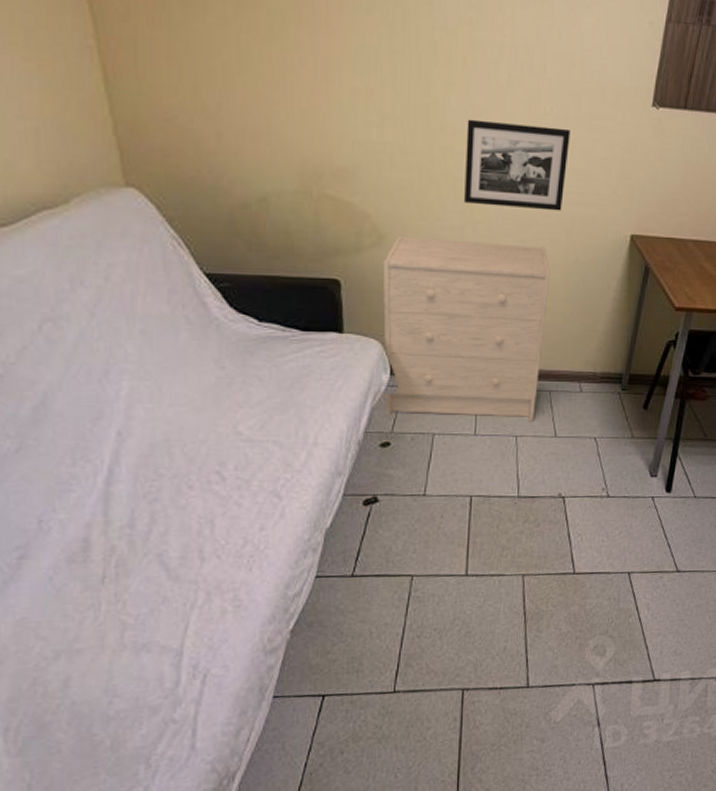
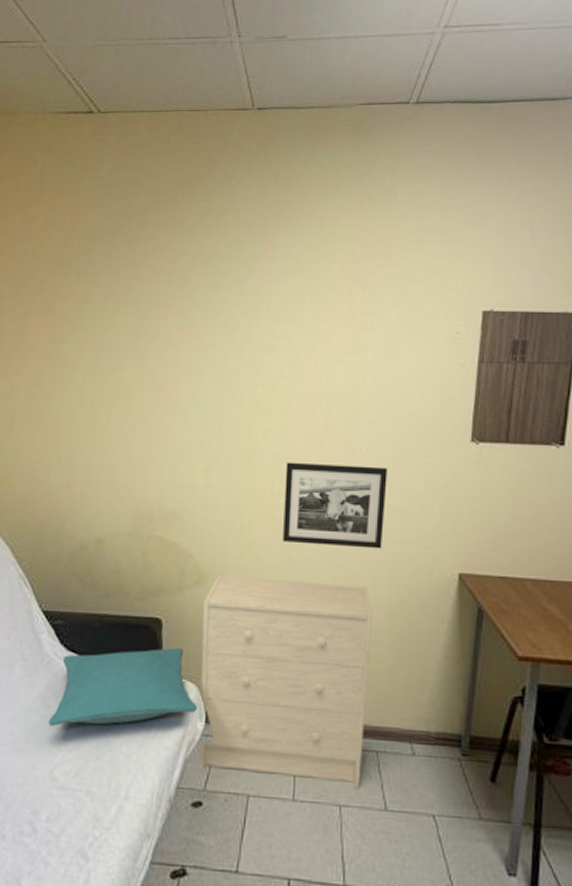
pillow: none [225,307,382,385] -> present [48,648,198,726]

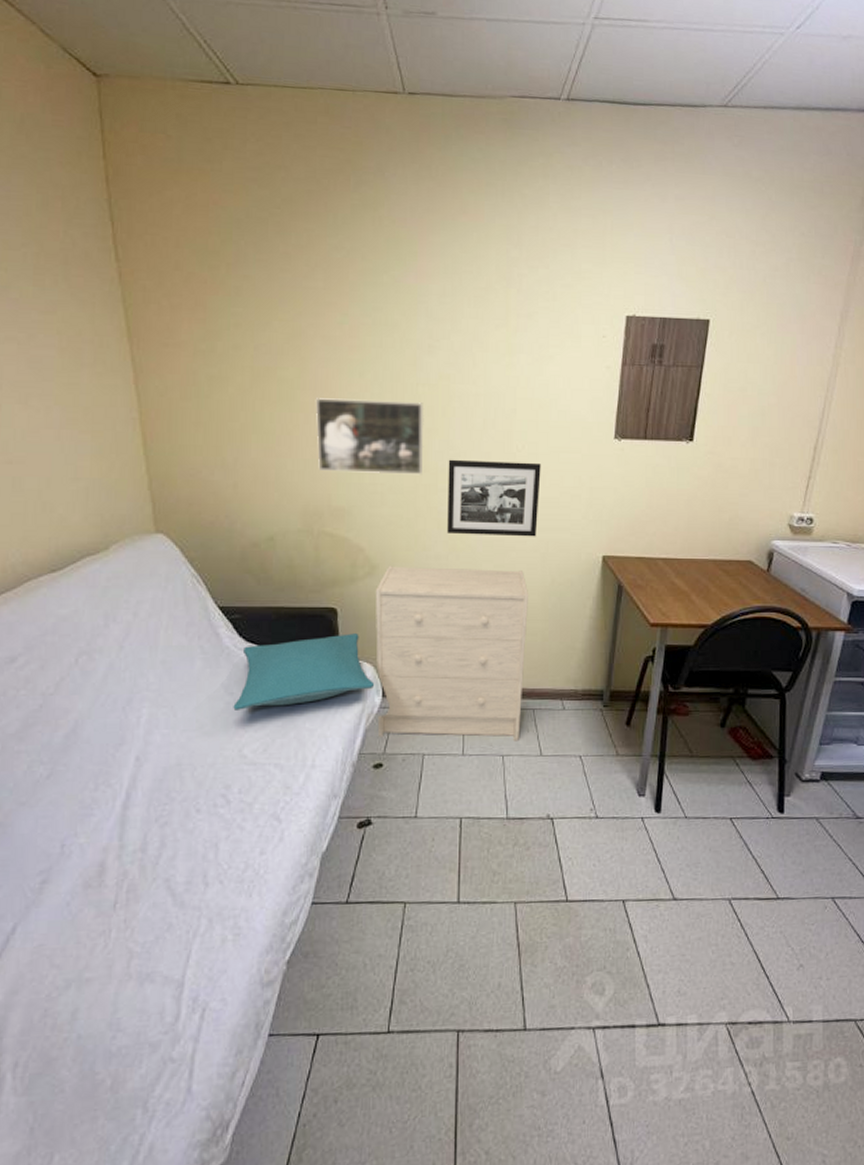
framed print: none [151,398,263,478] -> present [315,398,424,475]

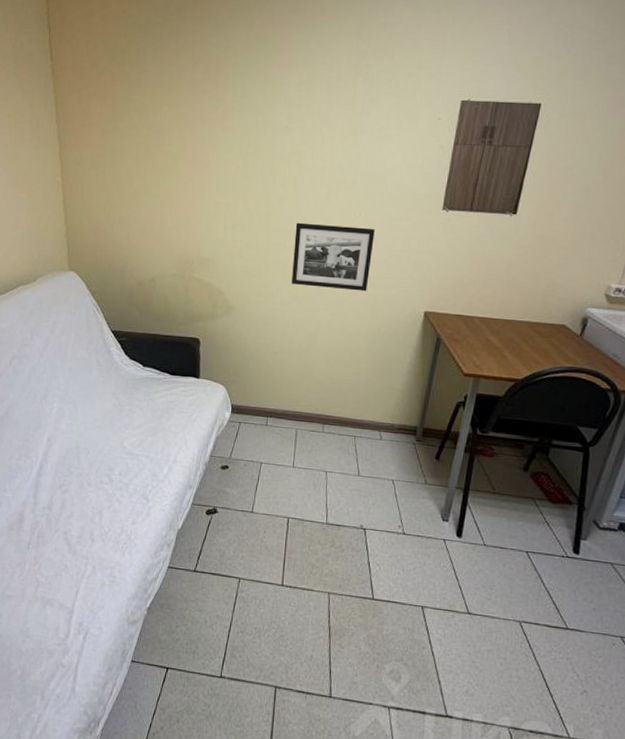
pillow: present [233,633,375,710] -> none [118,359,226,412]
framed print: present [315,398,424,475] -> none [191,169,279,235]
dresser: present [375,566,529,742] -> none [225,307,358,462]

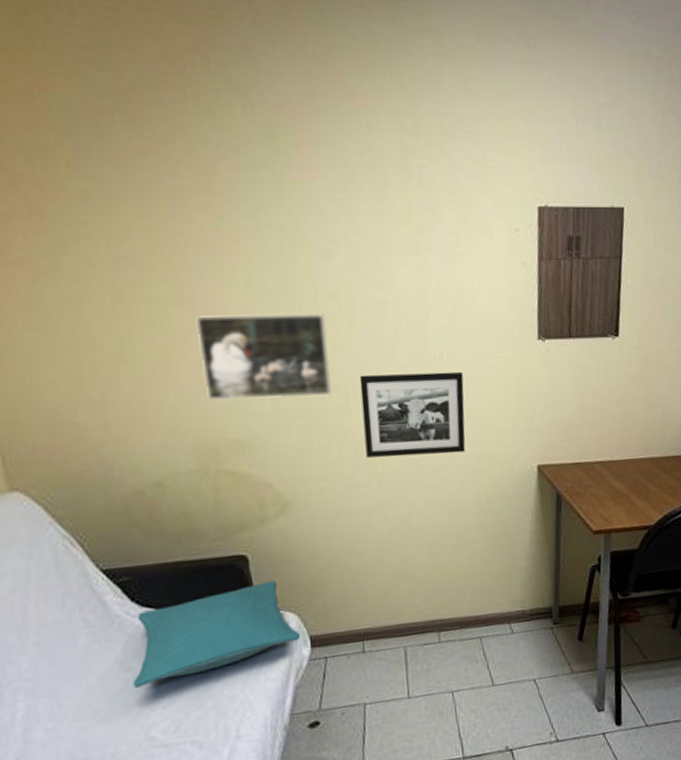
pillow: none [118,359,226,412] -> present [133,581,301,688]
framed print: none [191,169,279,235] -> present [195,312,331,400]

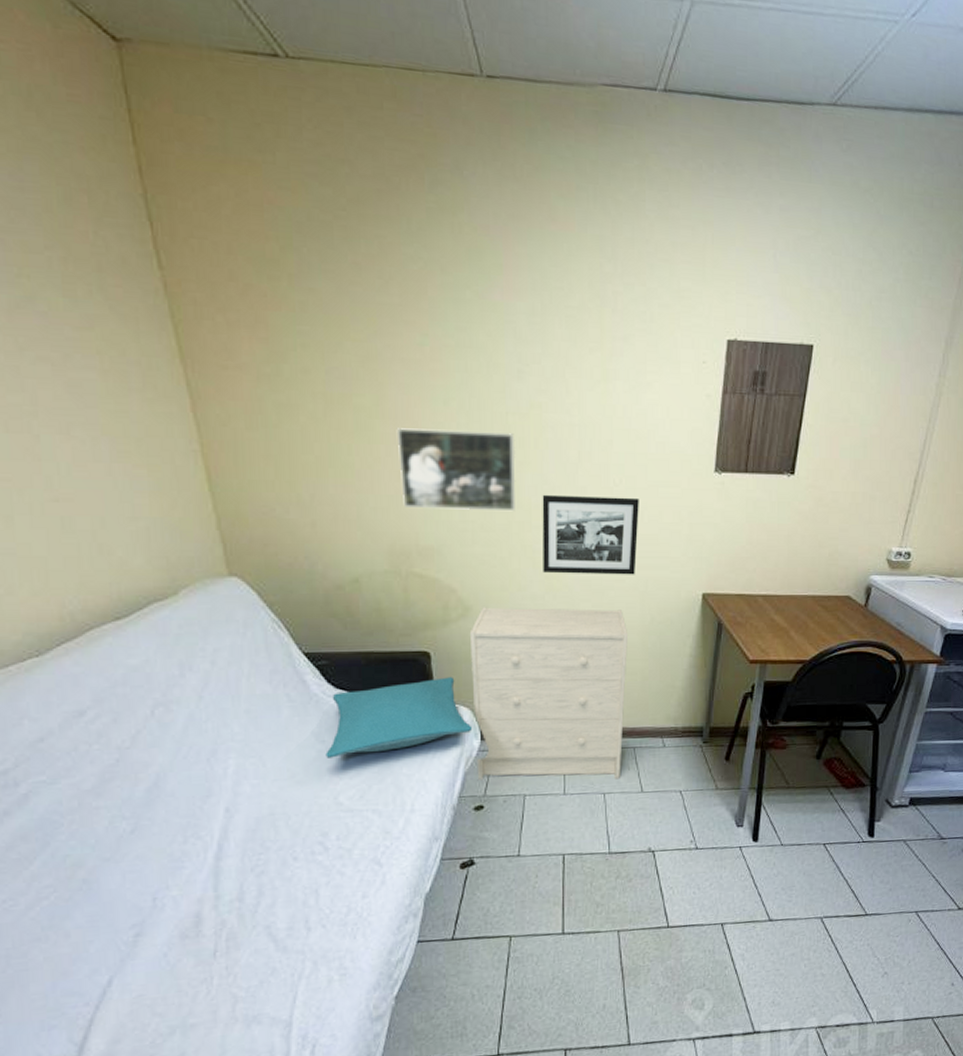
dresser: none [290,490,468,694] -> present [469,607,629,781]

